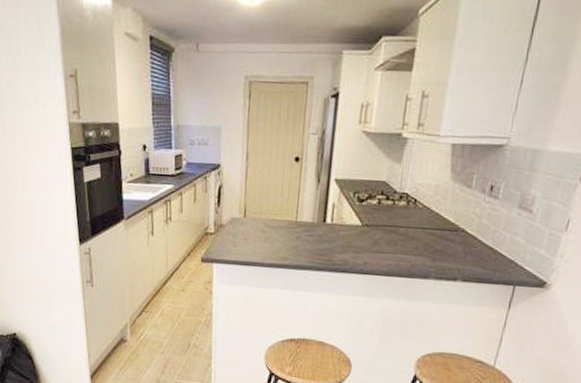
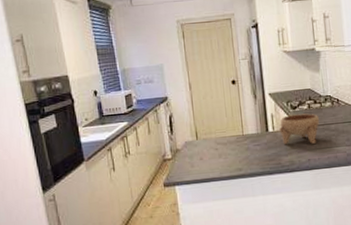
bowl: none [338,208,389,246] -> present [279,113,320,144]

